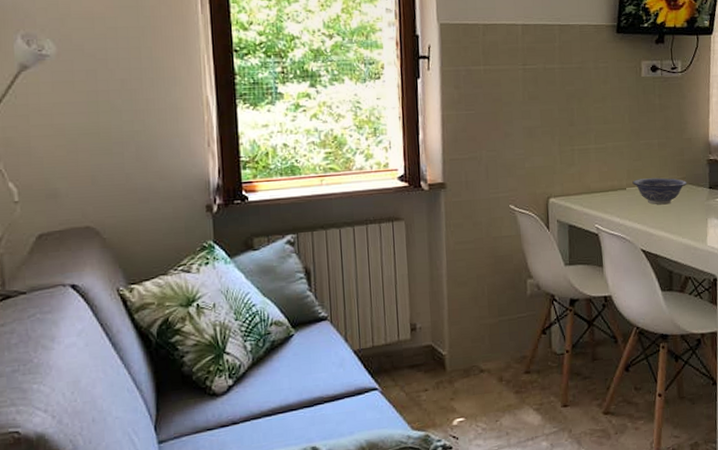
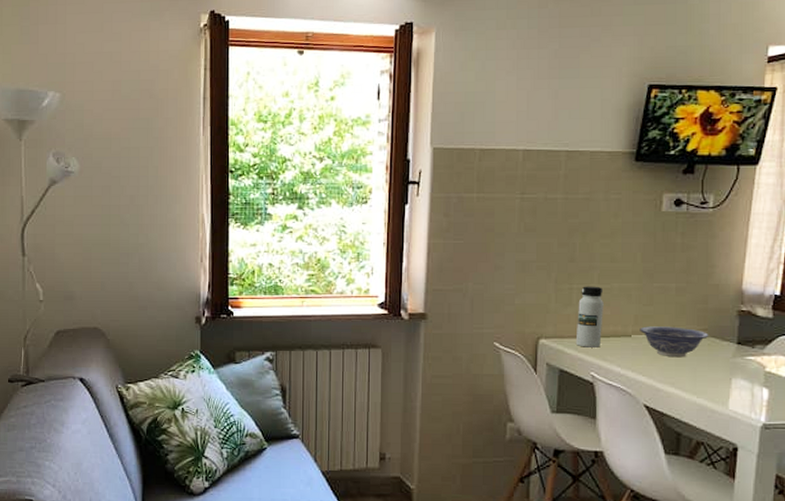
water bottle: none [580,146,602,203] -> present [575,286,604,348]

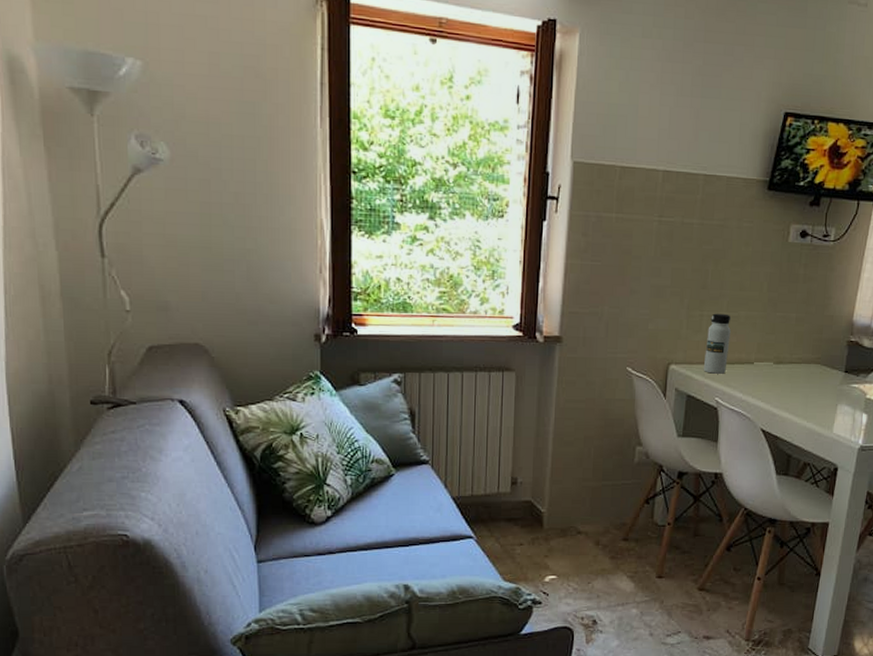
decorative bowl: present [640,326,709,358] -> none [761,354,822,385]

